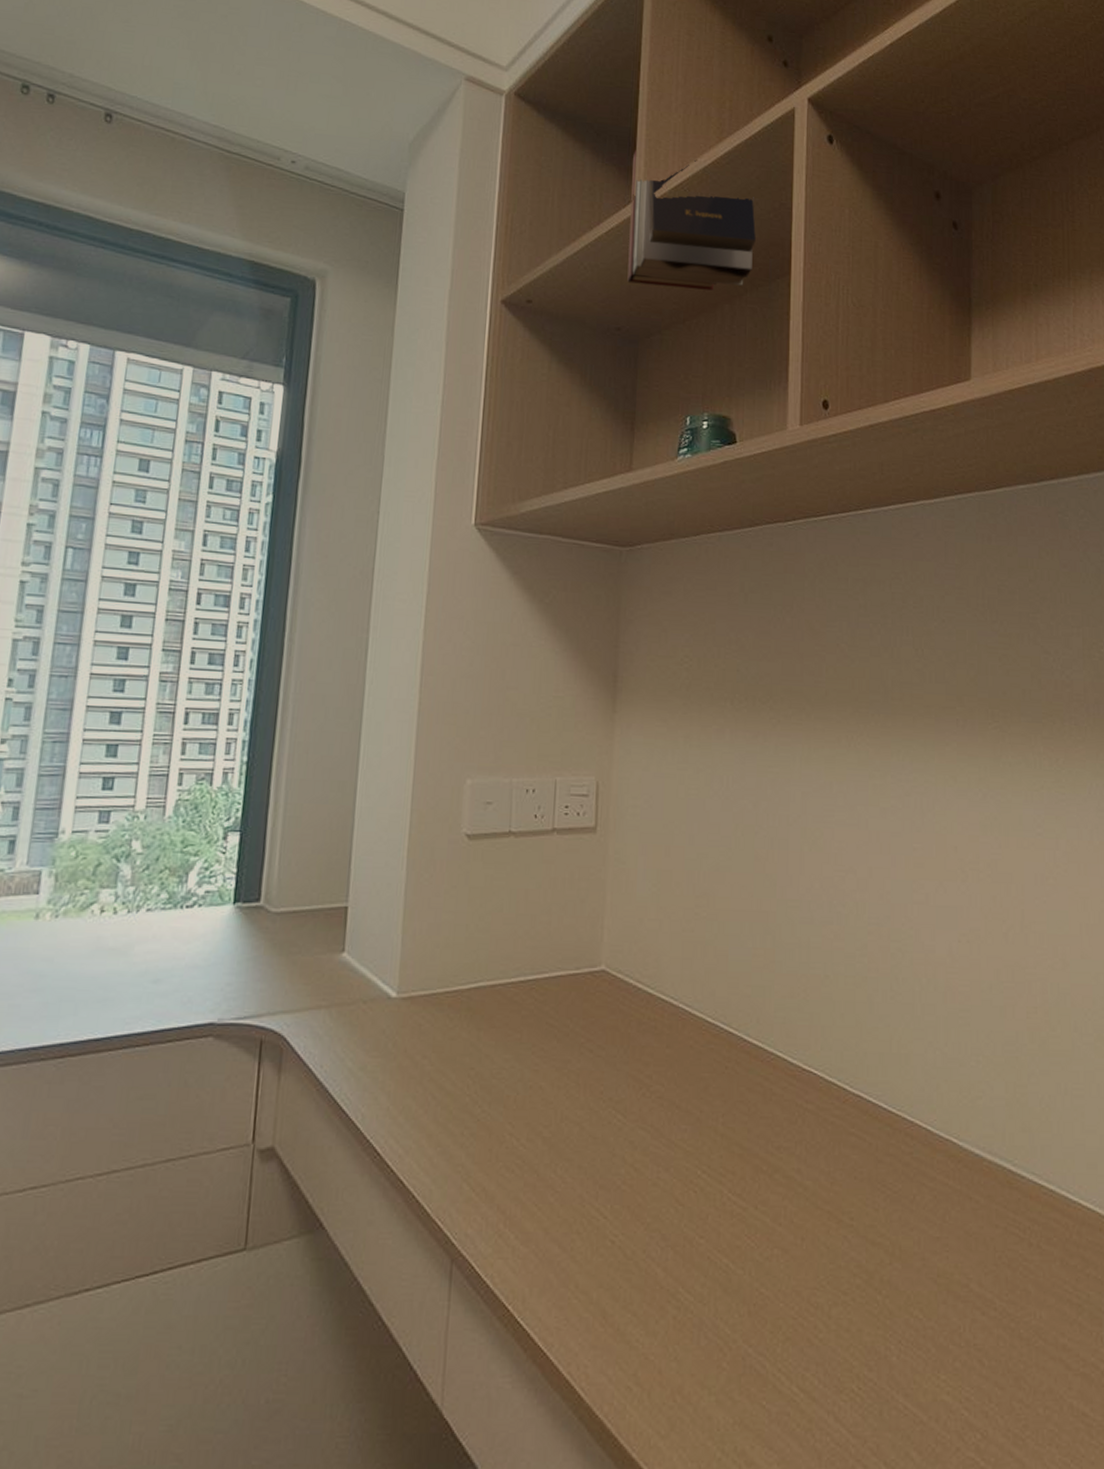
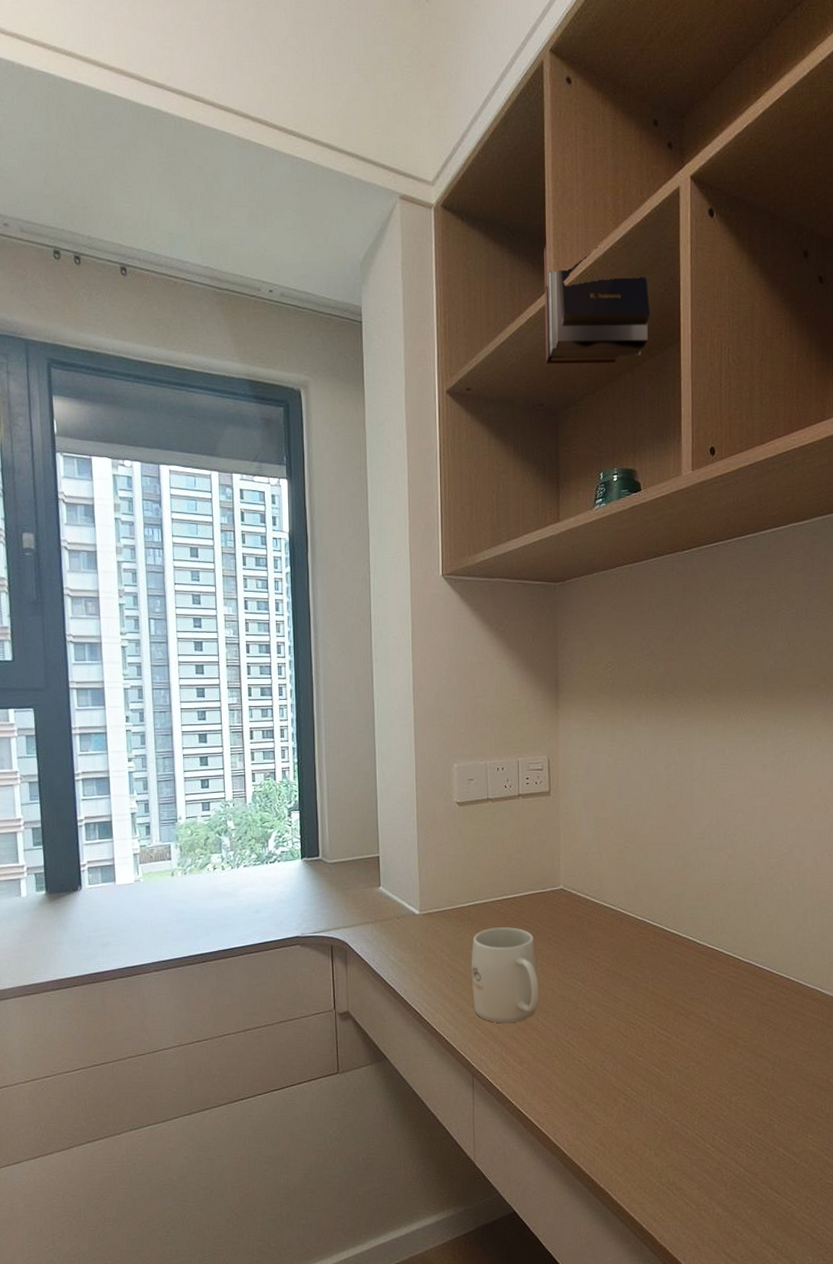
mug: none [462,1024,562,1176] -> present [471,927,540,1024]

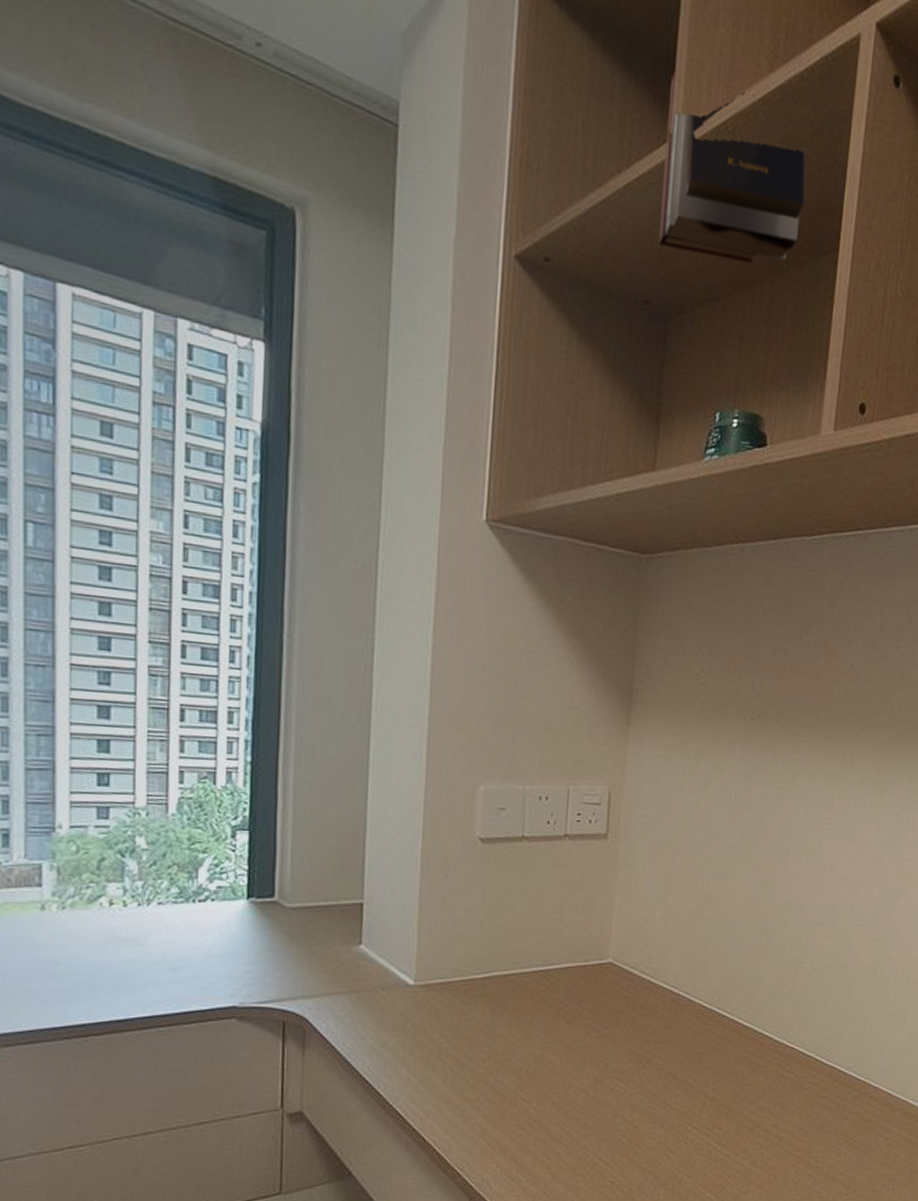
mug: present [471,927,540,1024] -> none [478,1008,570,1133]

